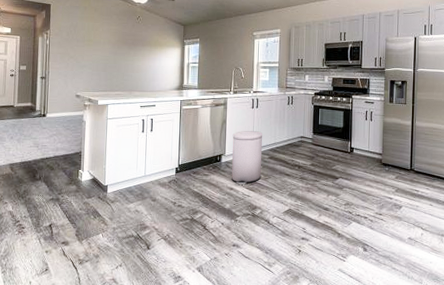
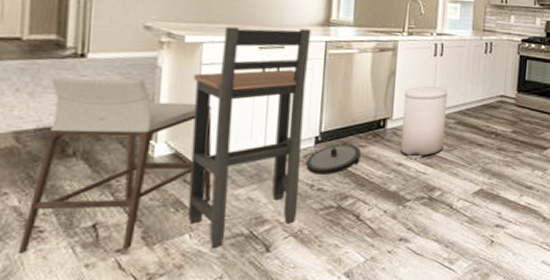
bar stool: none [12,128,114,243] -> present [18,75,212,255]
bar stool: none [101,92,172,245] -> present [187,26,311,249]
robot vacuum: none [170,173,206,195] -> present [306,144,362,175]

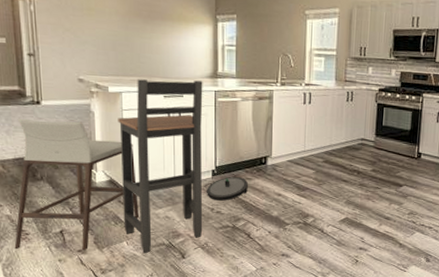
pedal bin: present [401,86,449,159] -> none [279,129,317,191]

